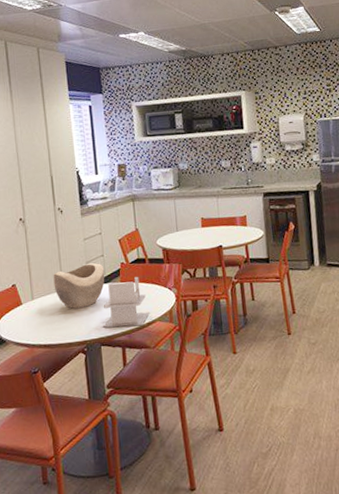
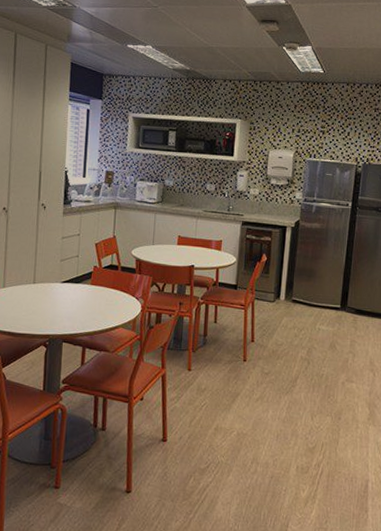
decorative bowl: present [53,263,105,309] -> none [26,262,77,303]
napkin holder: present [103,276,150,328] -> none [68,281,114,329]

